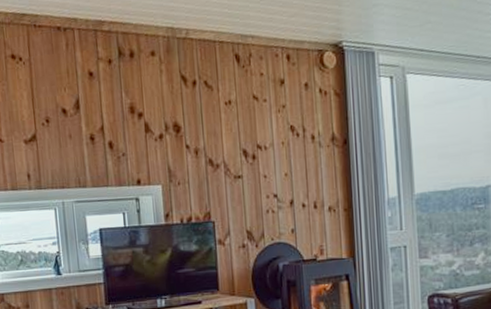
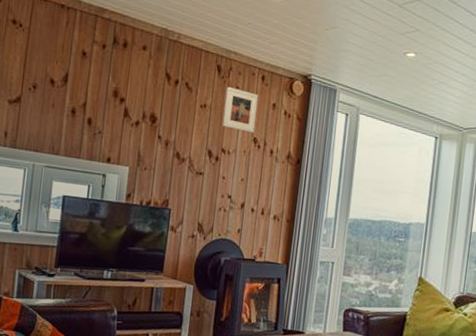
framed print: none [249,74,290,122] -> present [222,86,258,133]

